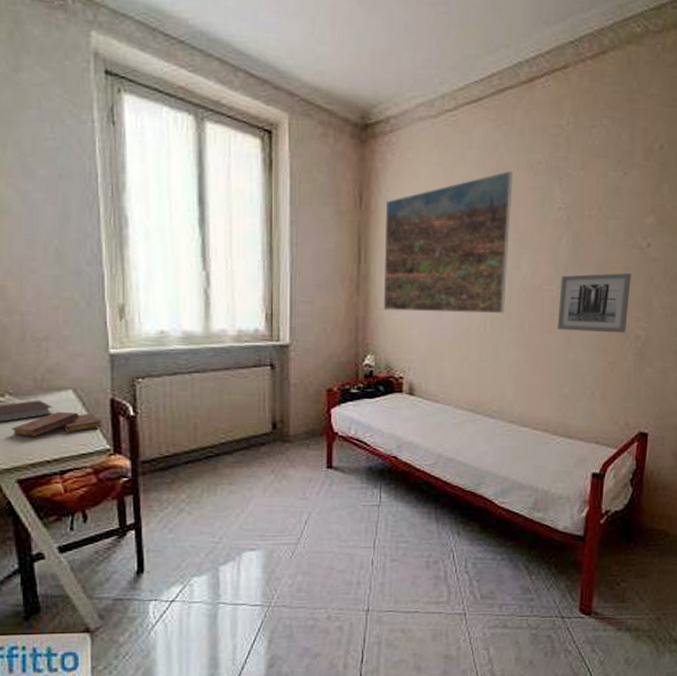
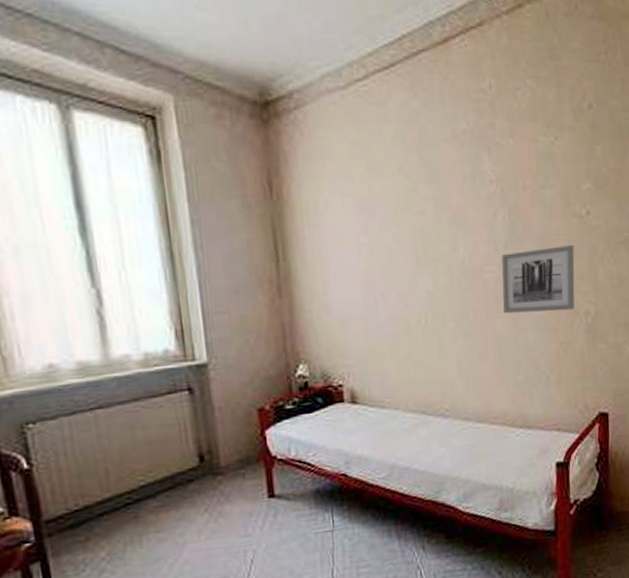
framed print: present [384,171,513,313] -> none [300,144,446,313]

